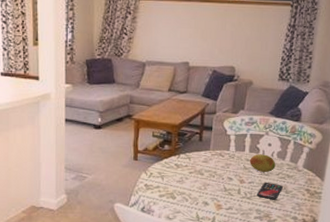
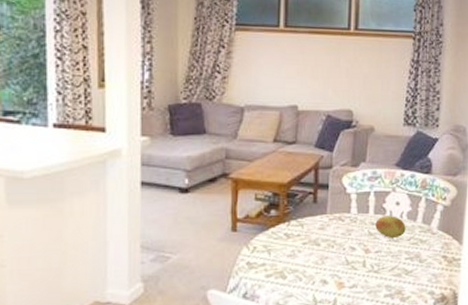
smartphone: present [256,182,283,200] -> none [385,249,416,272]

